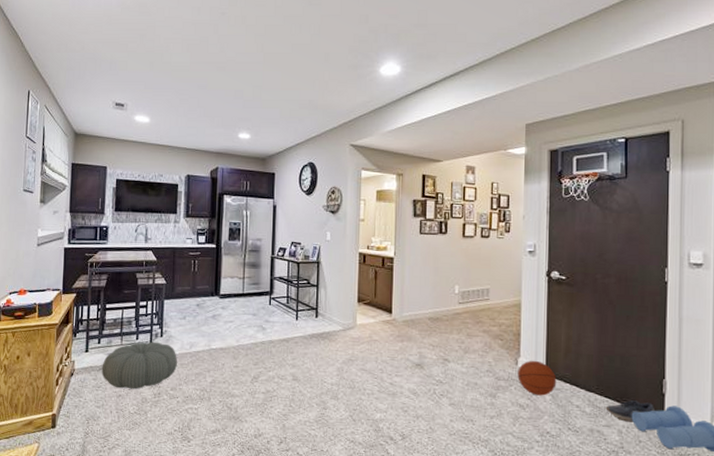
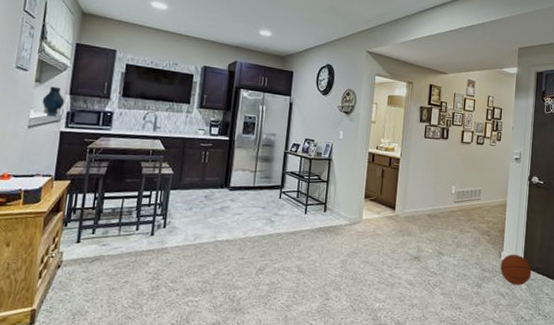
vase: none [47,206,66,234] -> present [42,86,65,117]
pouf: present [101,341,177,390] -> none [93,232,180,282]

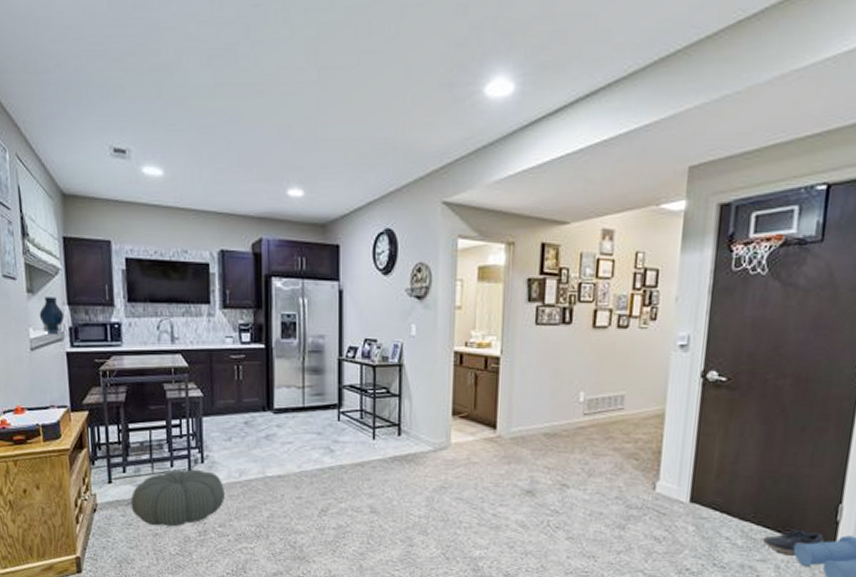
pouf: none [93,232,180,282] -> present [130,469,225,527]
basketball: present [500,254,532,285] -> none [654,483,704,527]

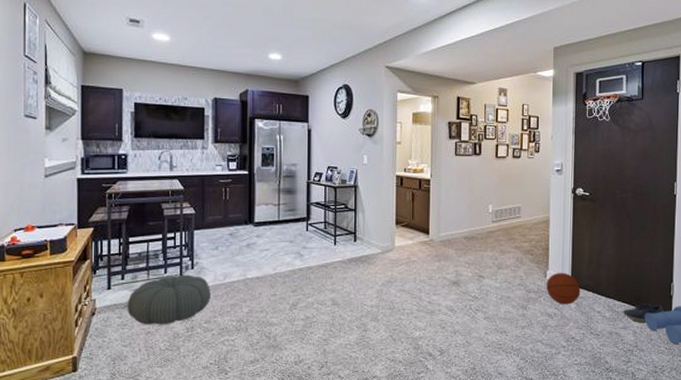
vase: present [39,297,65,335] -> none [55,133,78,164]
basketball: none [654,483,704,527] -> present [546,272,581,305]

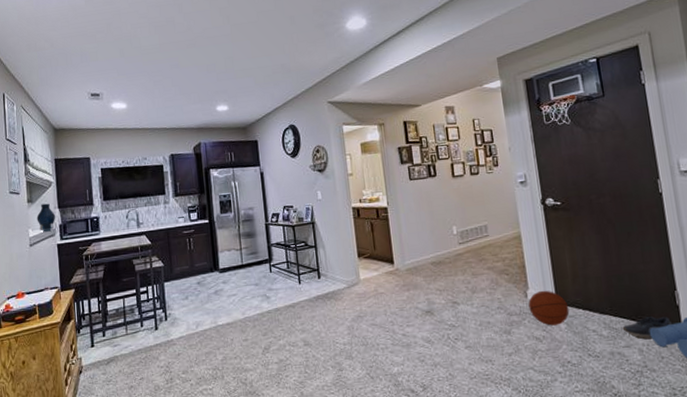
vase: none [55,133,78,164] -> present [36,203,56,233]
pouf: present [127,274,210,325] -> none [109,326,186,380]

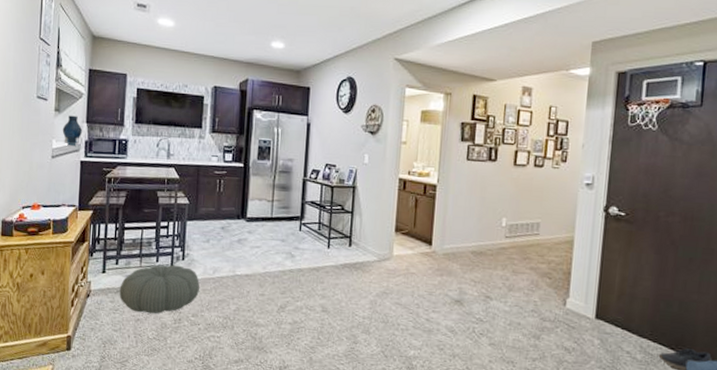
pouf: none [109,326,186,380] -> present [119,264,200,314]
basketball: present [528,290,570,326] -> none [564,301,607,340]

